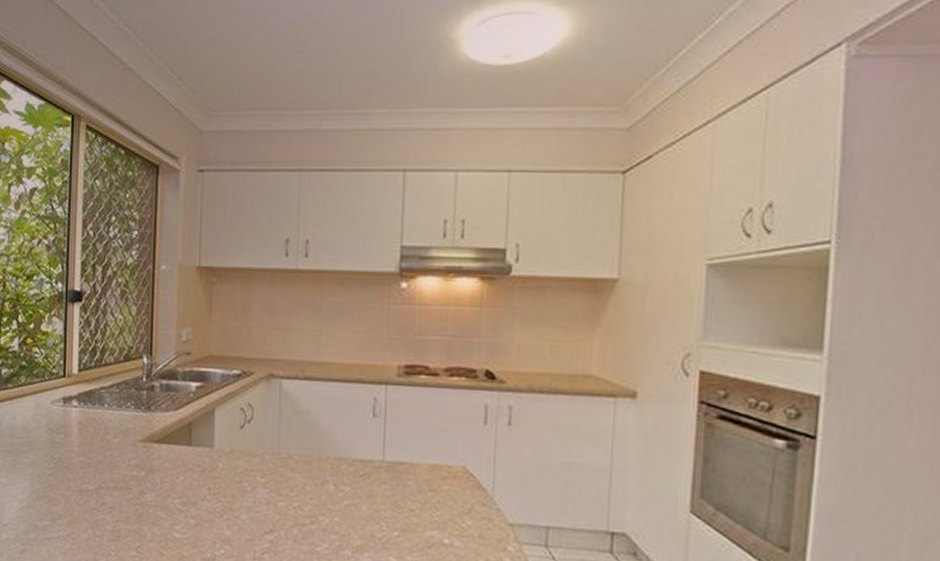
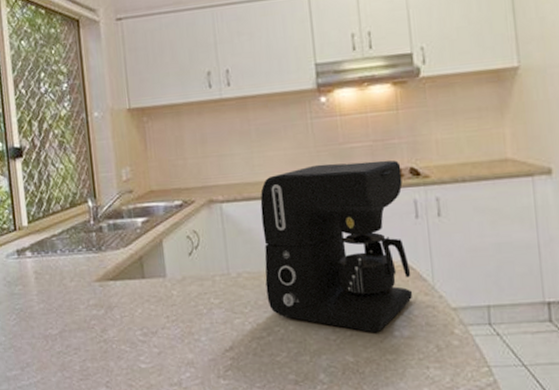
coffee maker: none [316,352,476,538] -> present [260,160,413,333]

